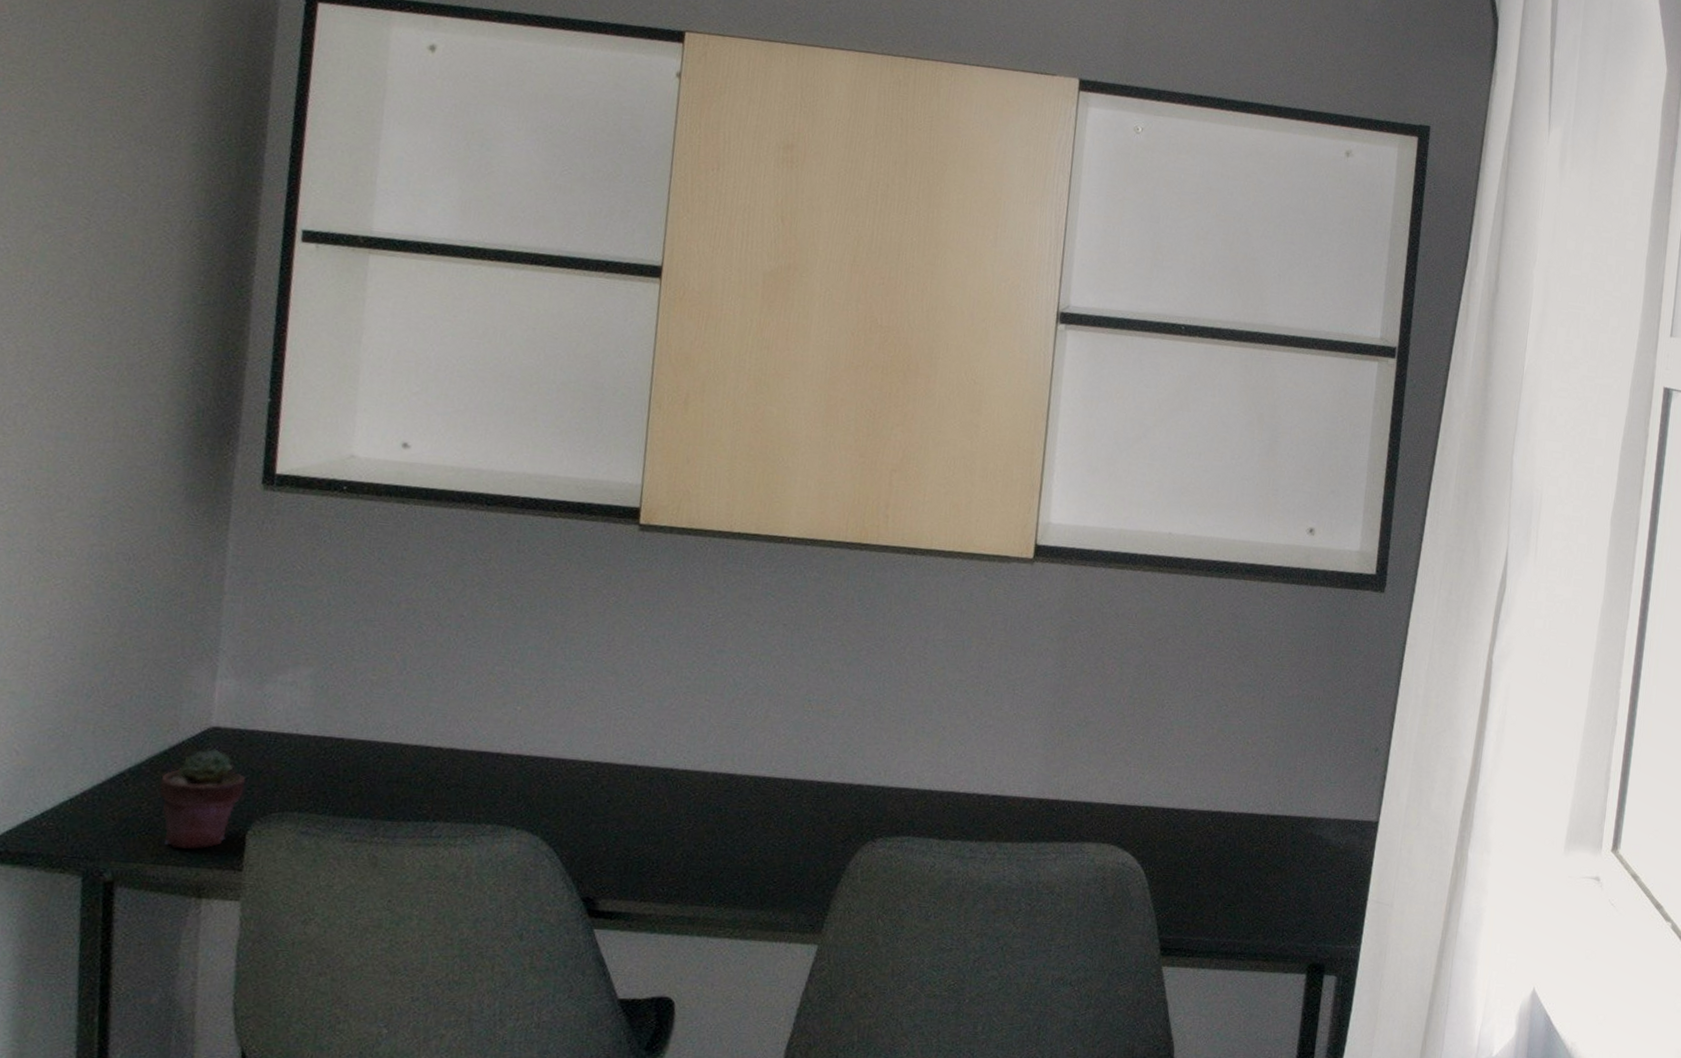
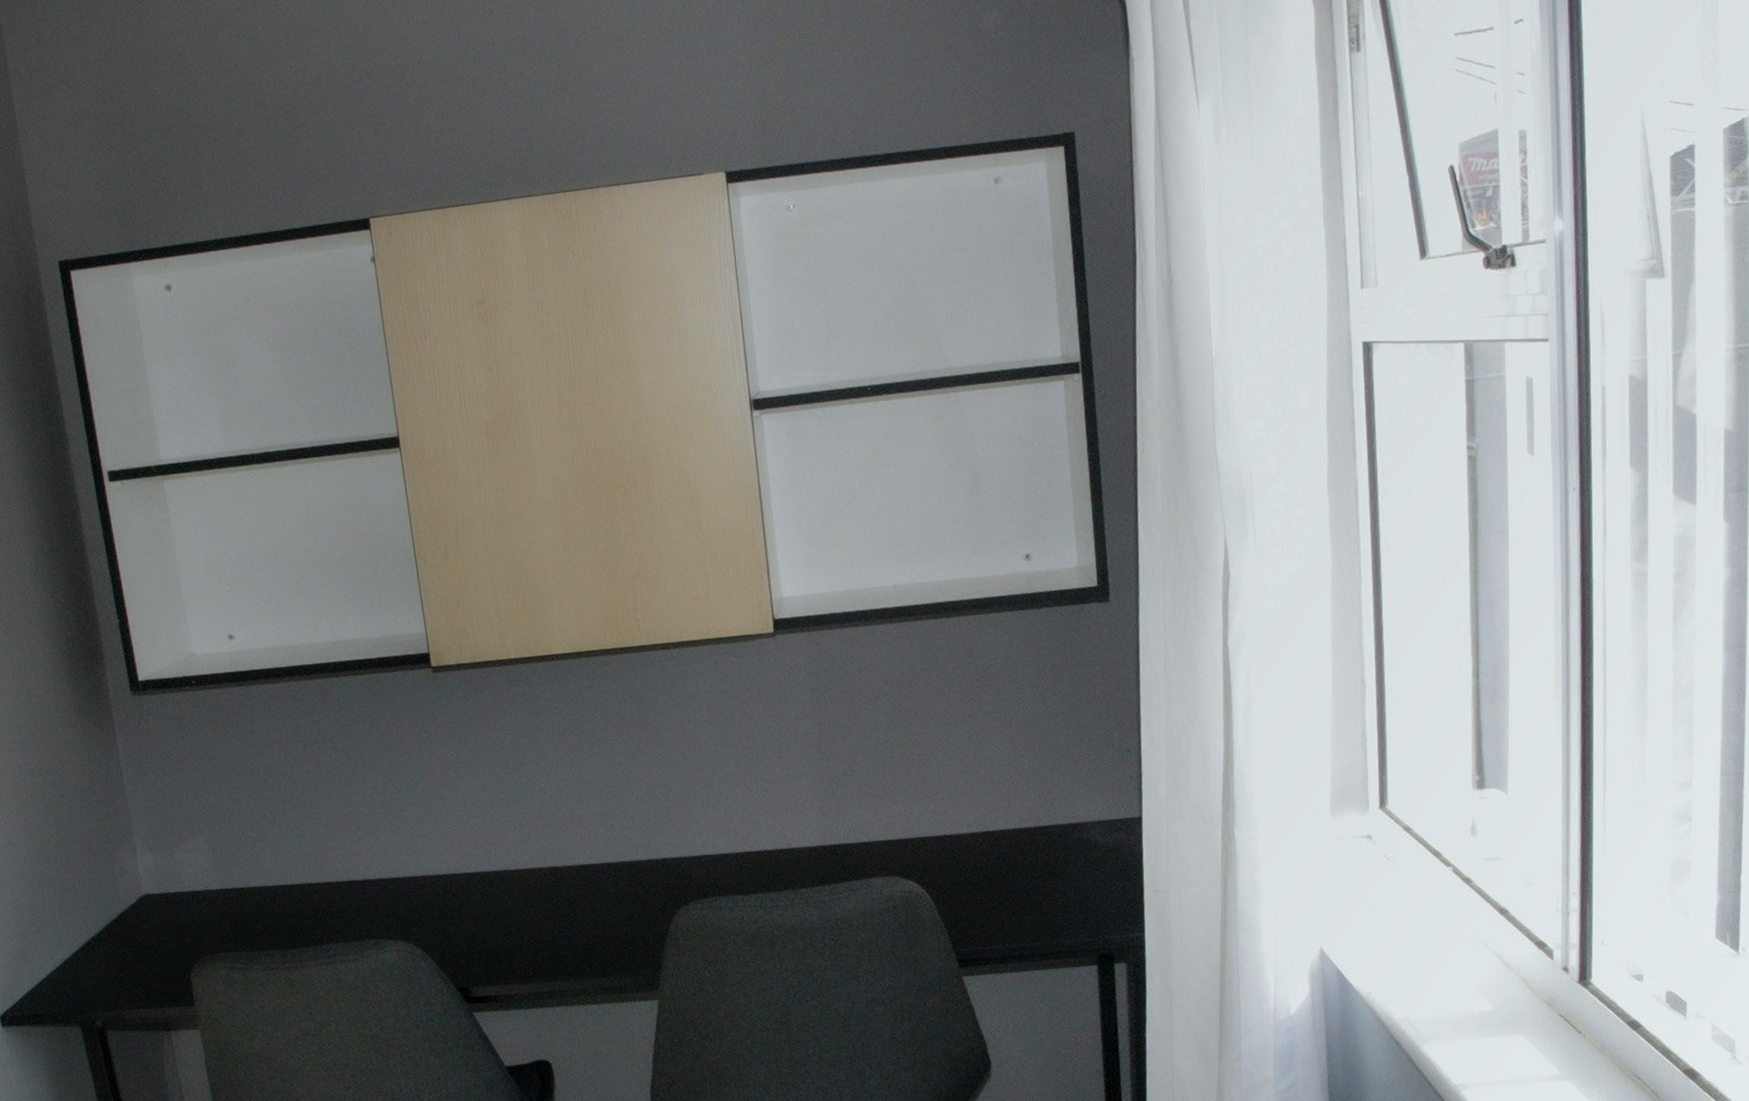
potted succulent: present [159,748,246,849] -> none [117,912,180,994]

